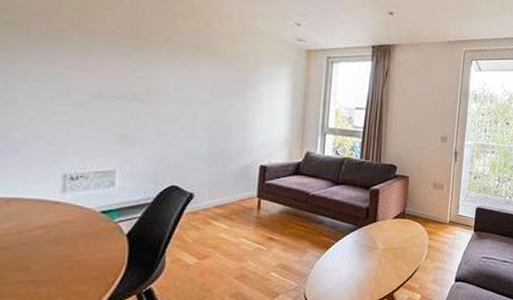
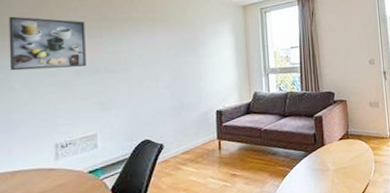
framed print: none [11,12,112,90] -> present [8,16,86,71]

